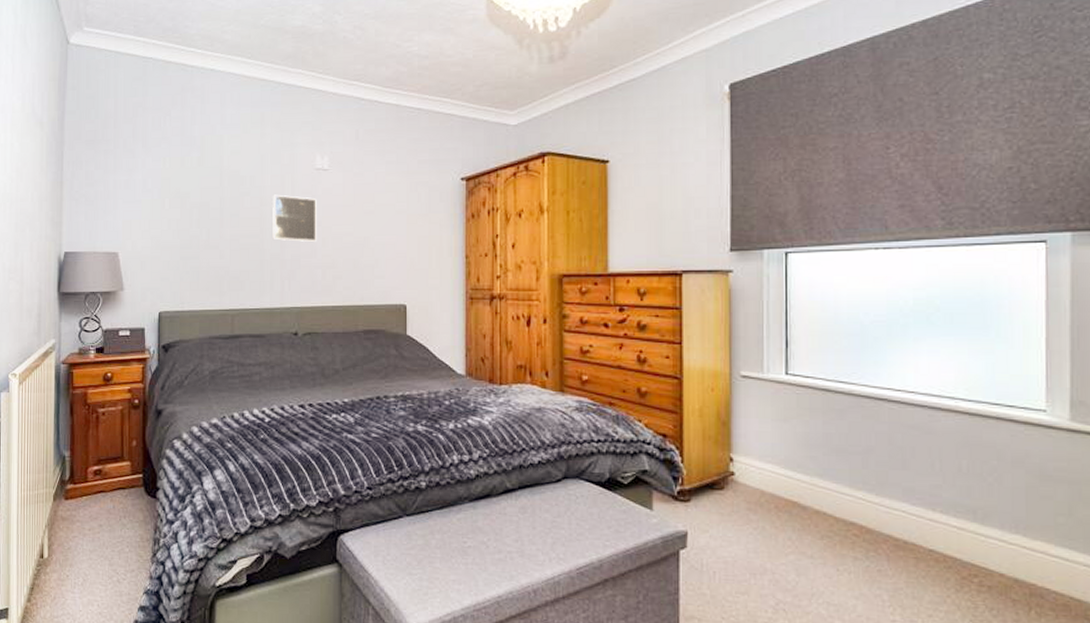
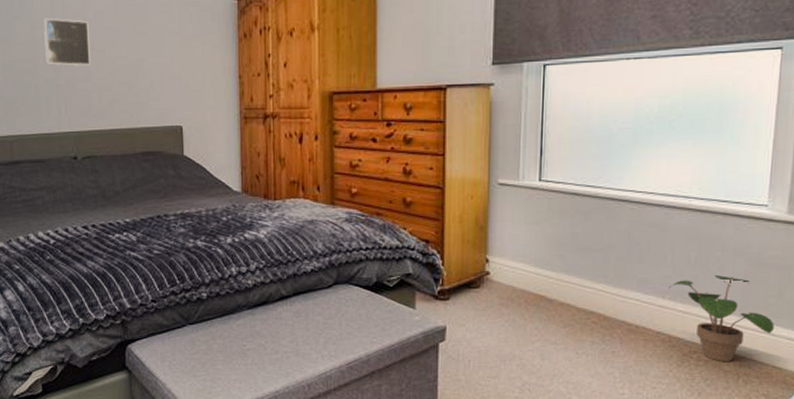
potted plant: none [939,486,1067,589] -> present [669,274,774,361]

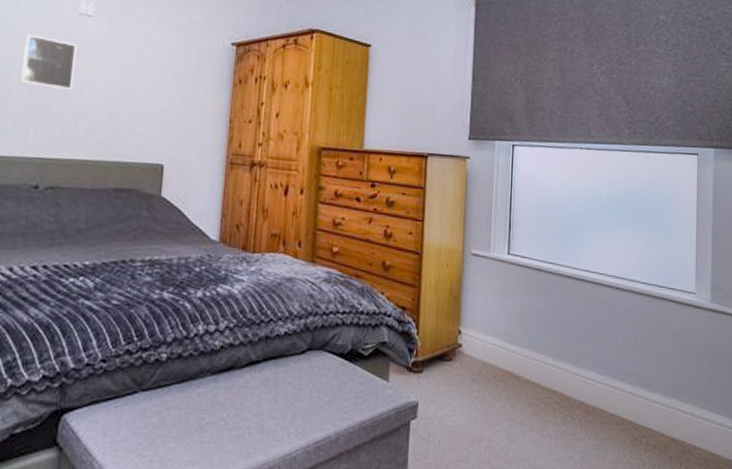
potted plant: present [669,274,774,361] -> none [620,357,707,446]

